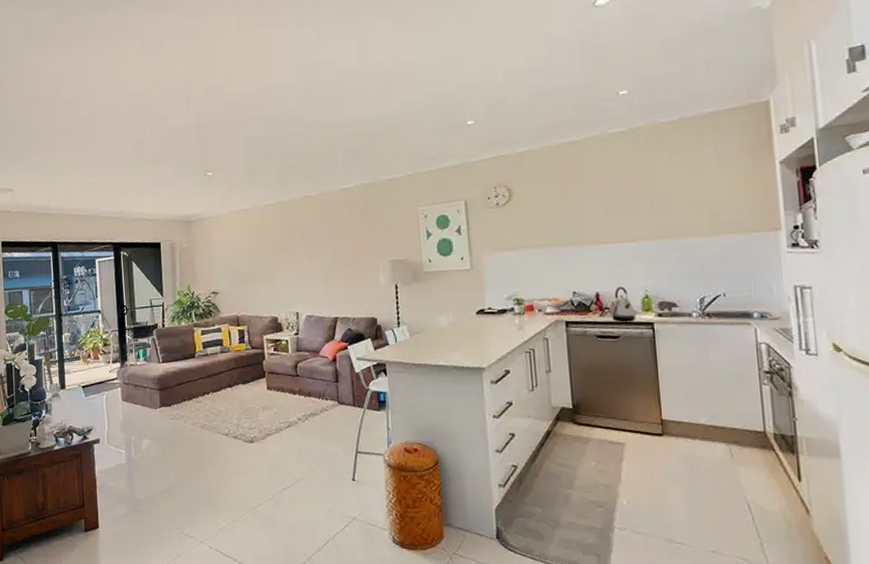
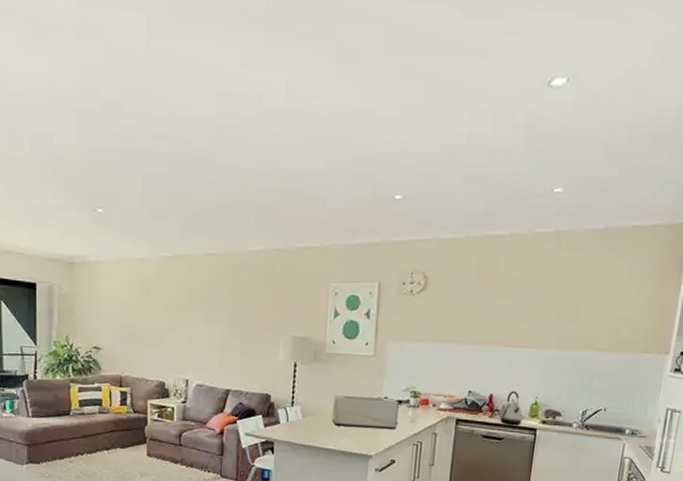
toaster: none [437,308,507,341] -> present [332,394,399,430]

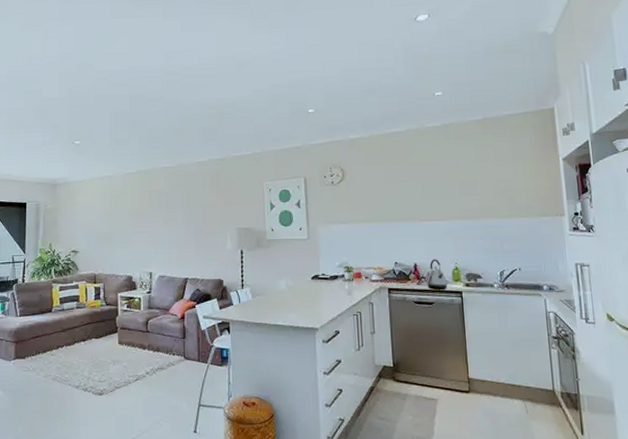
toaster: present [332,394,399,430] -> none [277,274,338,303]

